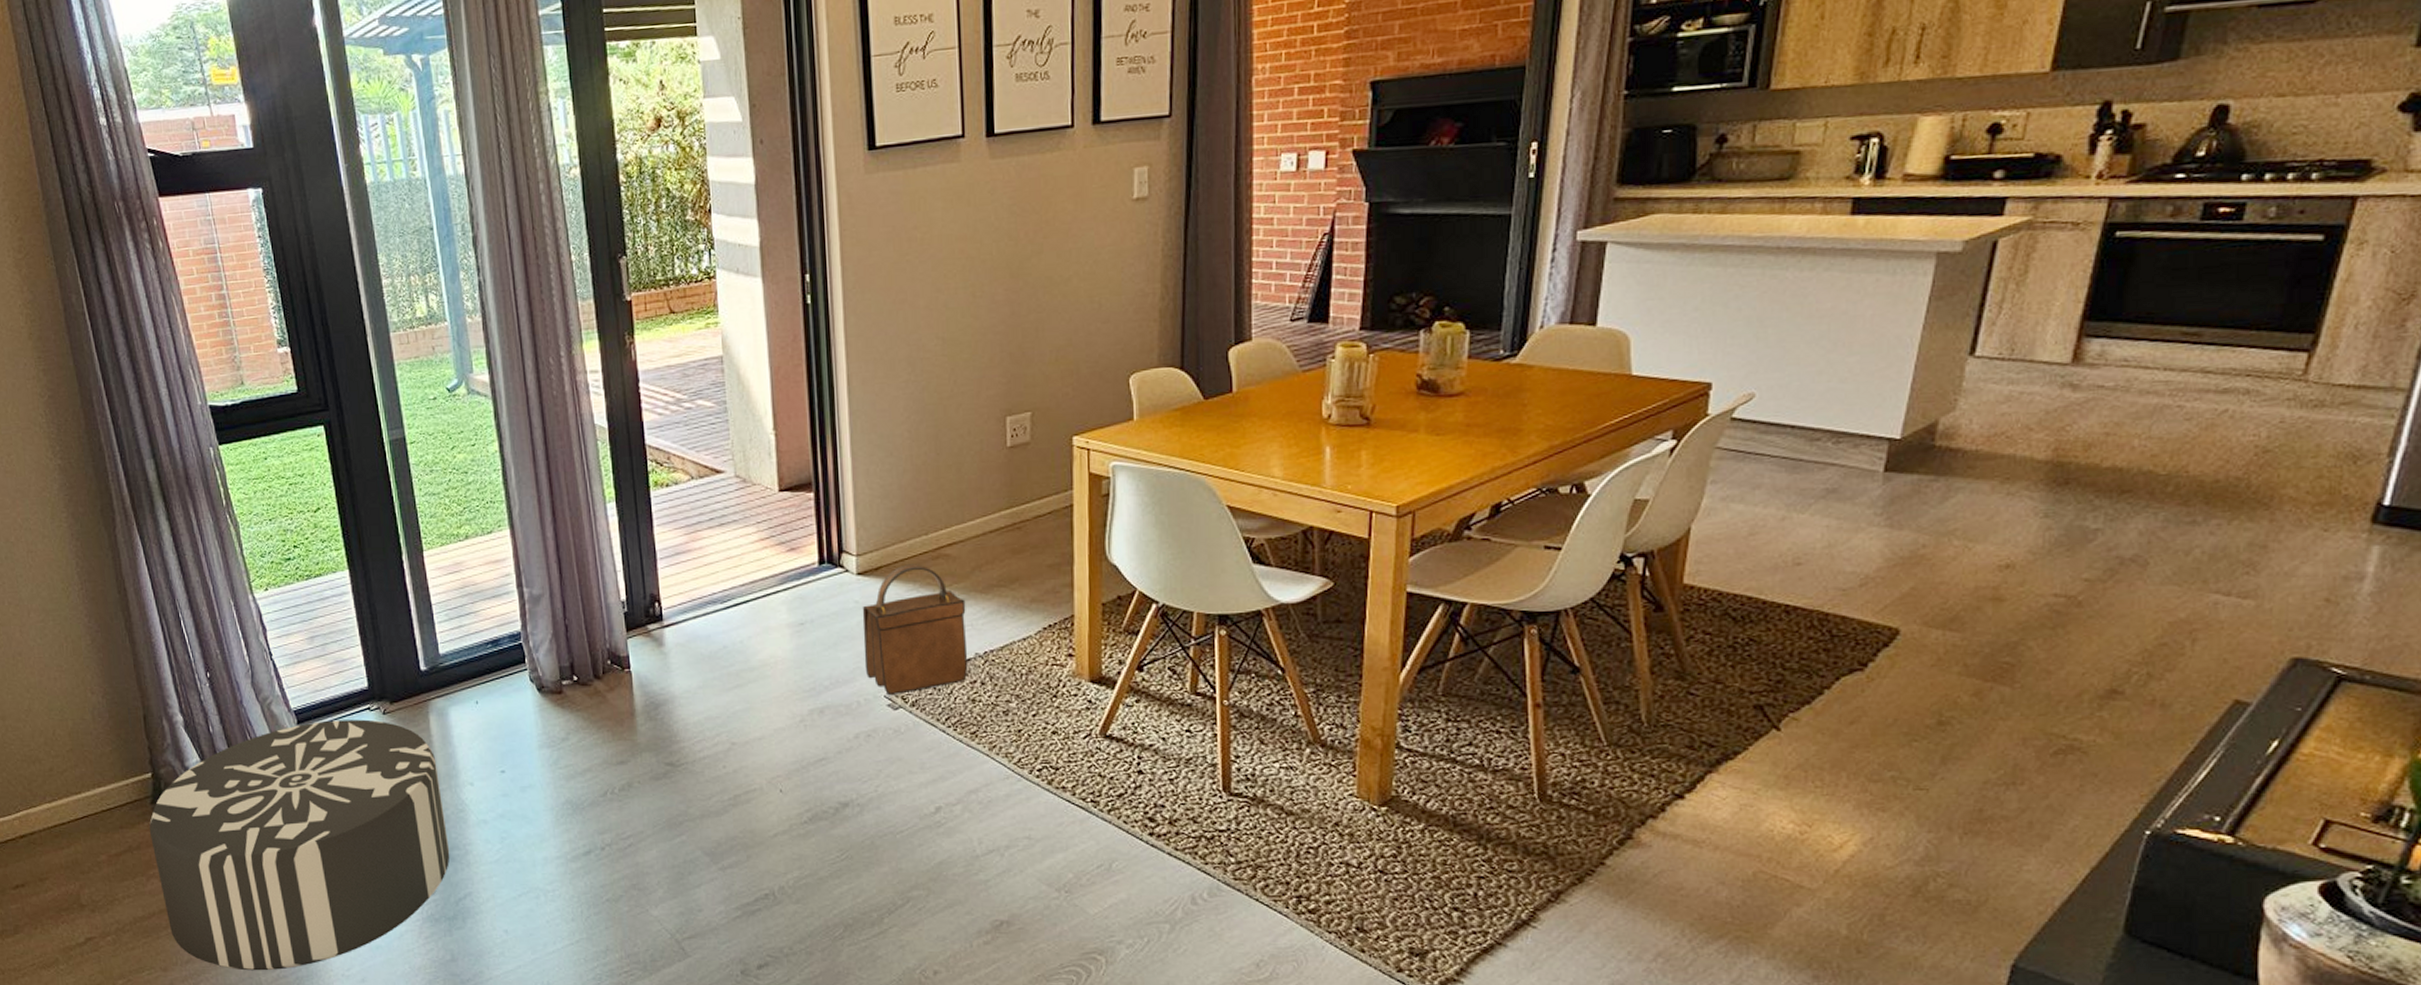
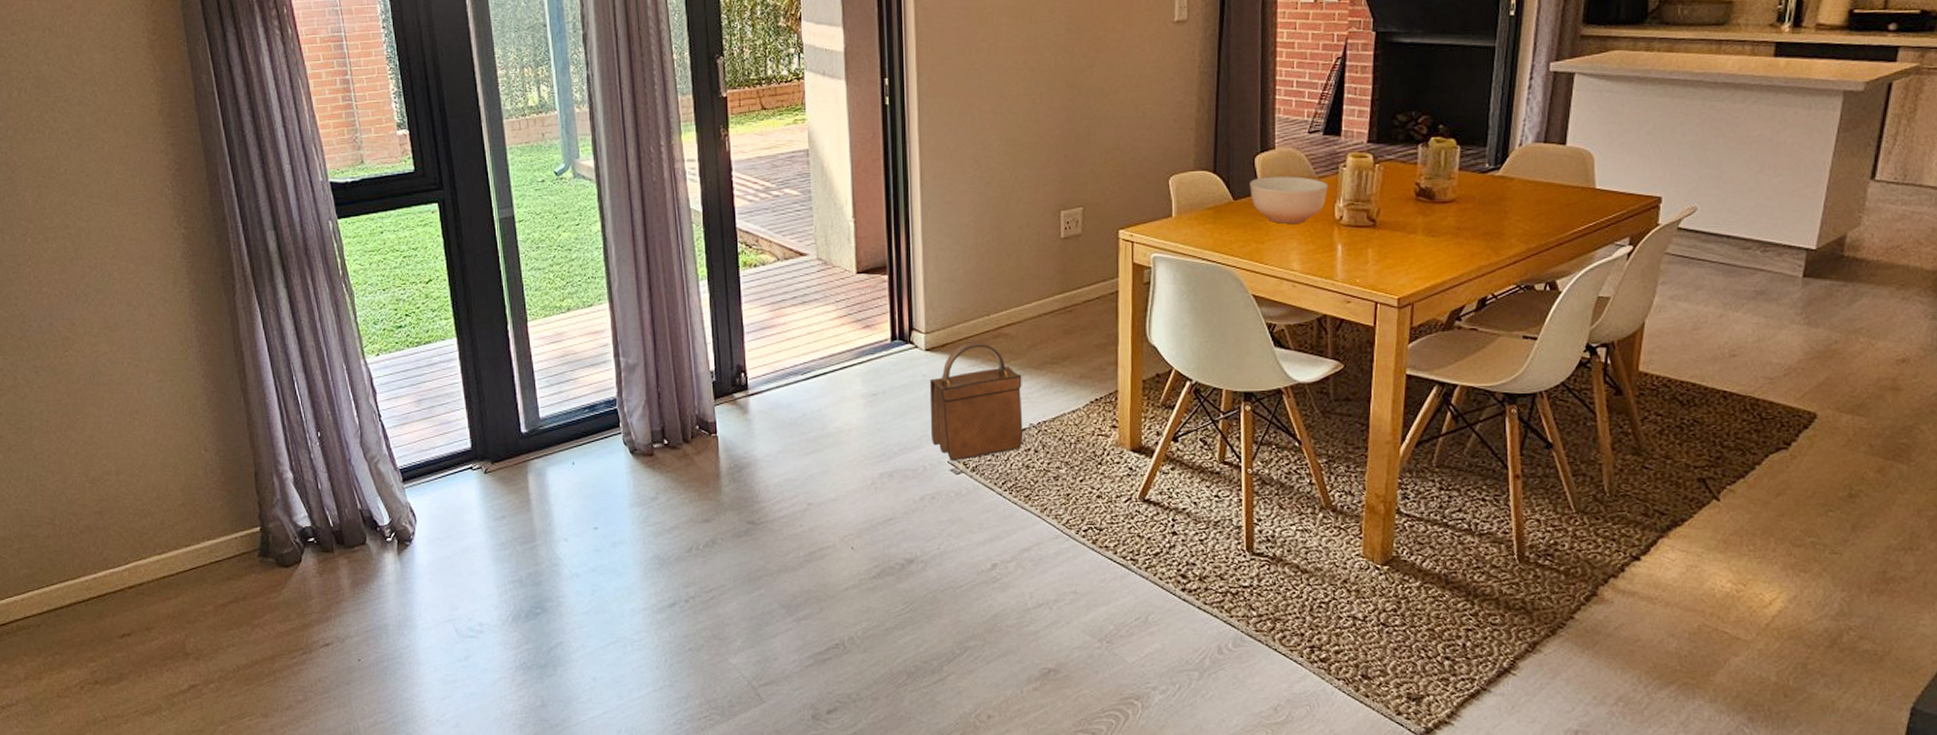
pouf: present [149,719,450,971] -> none [255,478,544,717]
bowl: none [1222,370,1315,425] -> present [1249,175,1329,224]

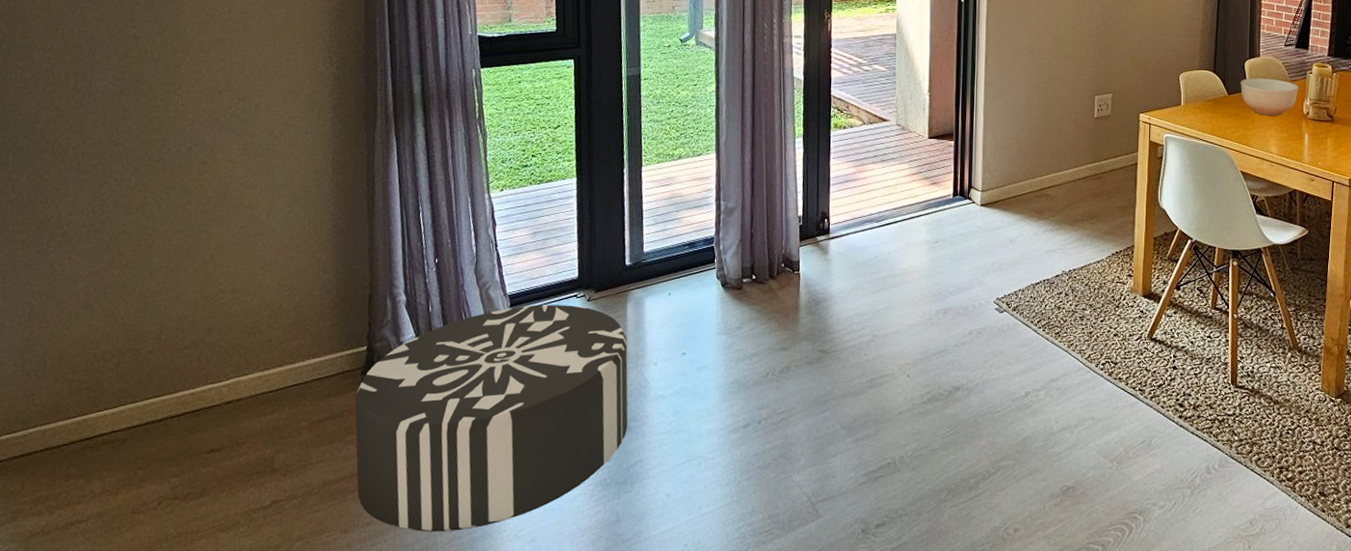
pouf: none [255,478,544,717] -> present [354,304,629,532]
handbag: present [929,342,1023,461] -> none [981,200,1058,302]

